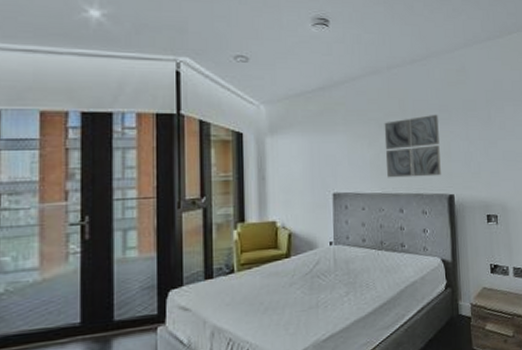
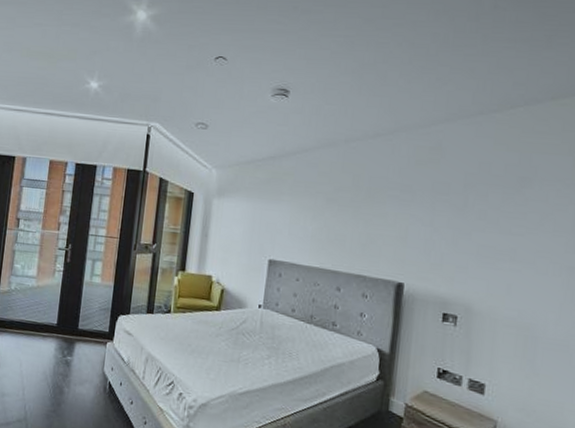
wall art: present [384,114,441,178] -> none [328,193,398,261]

